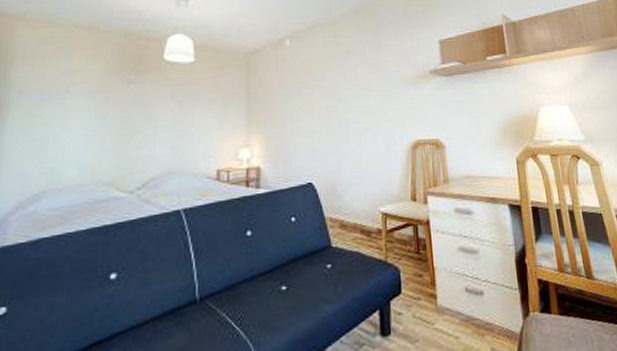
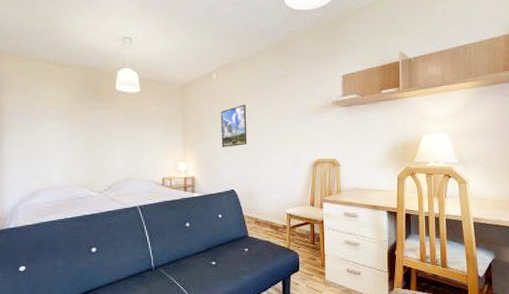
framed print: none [295,75,329,128] -> present [220,105,248,148]

